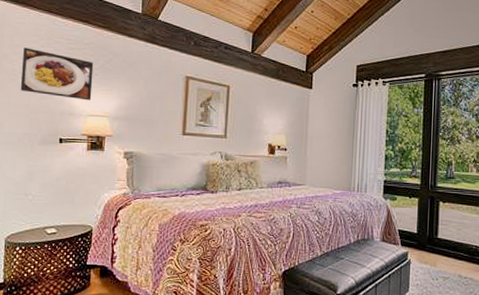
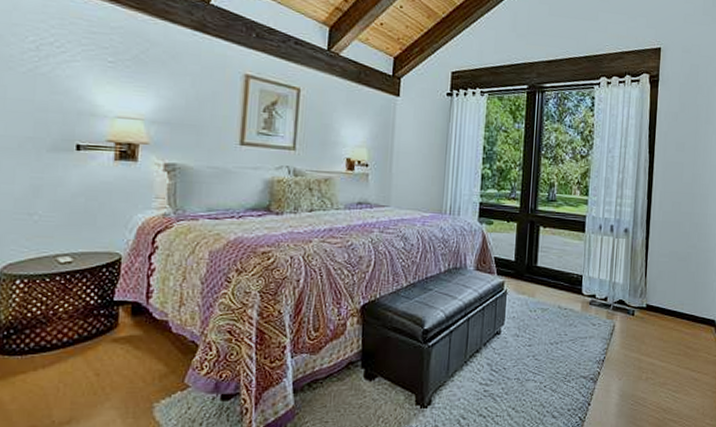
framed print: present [20,47,94,101] -> none [20,27,124,99]

